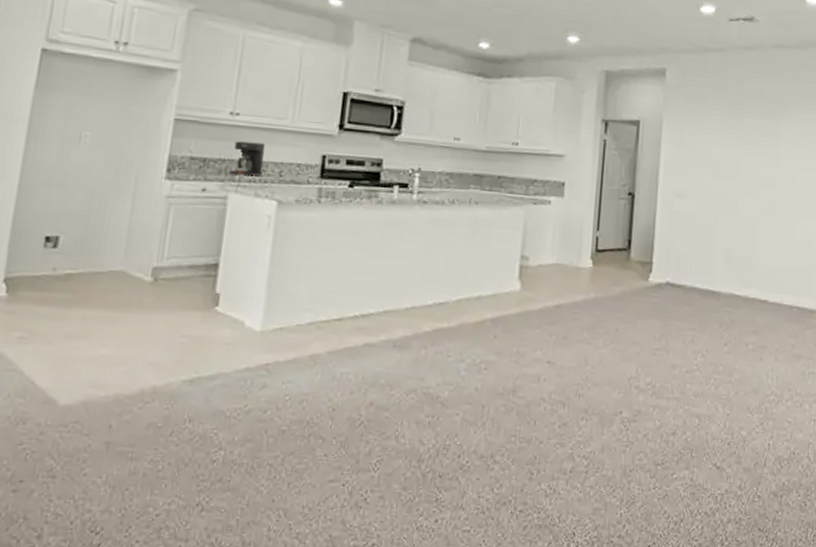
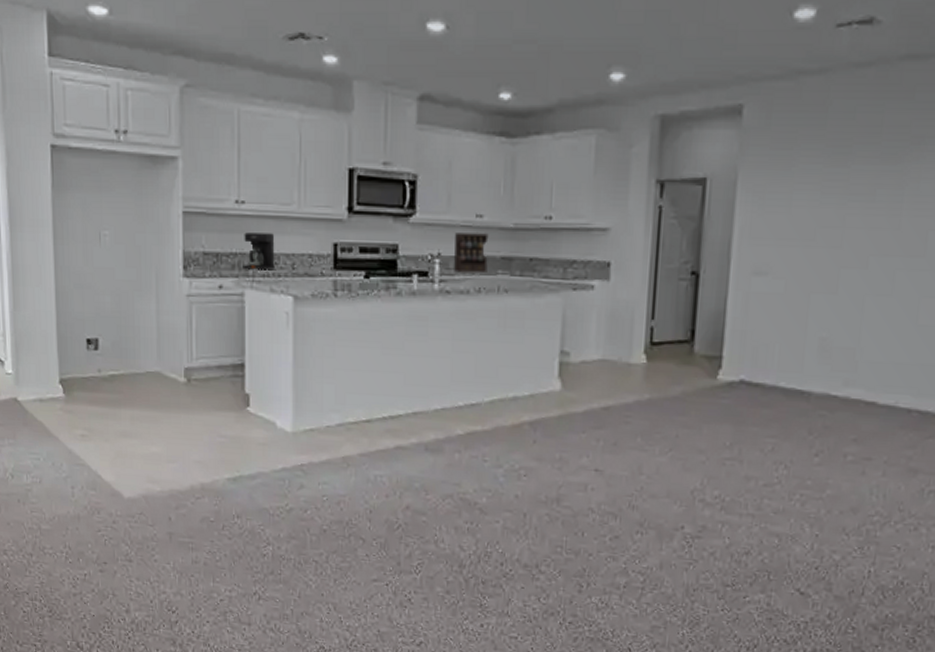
spice rack: none [432,152,464,188] -> present [454,233,489,274]

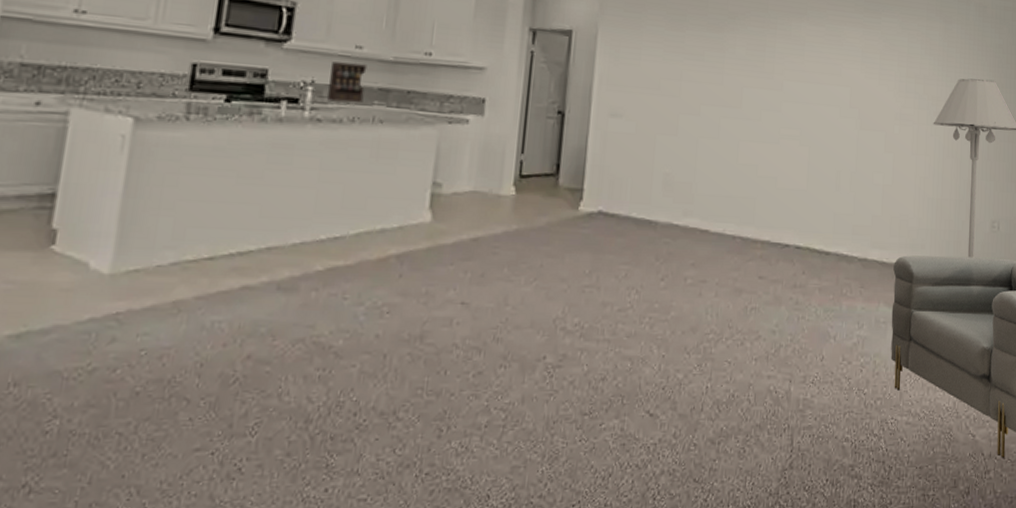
coffee maker: present [243,232,275,271] -> none [72,45,120,88]

